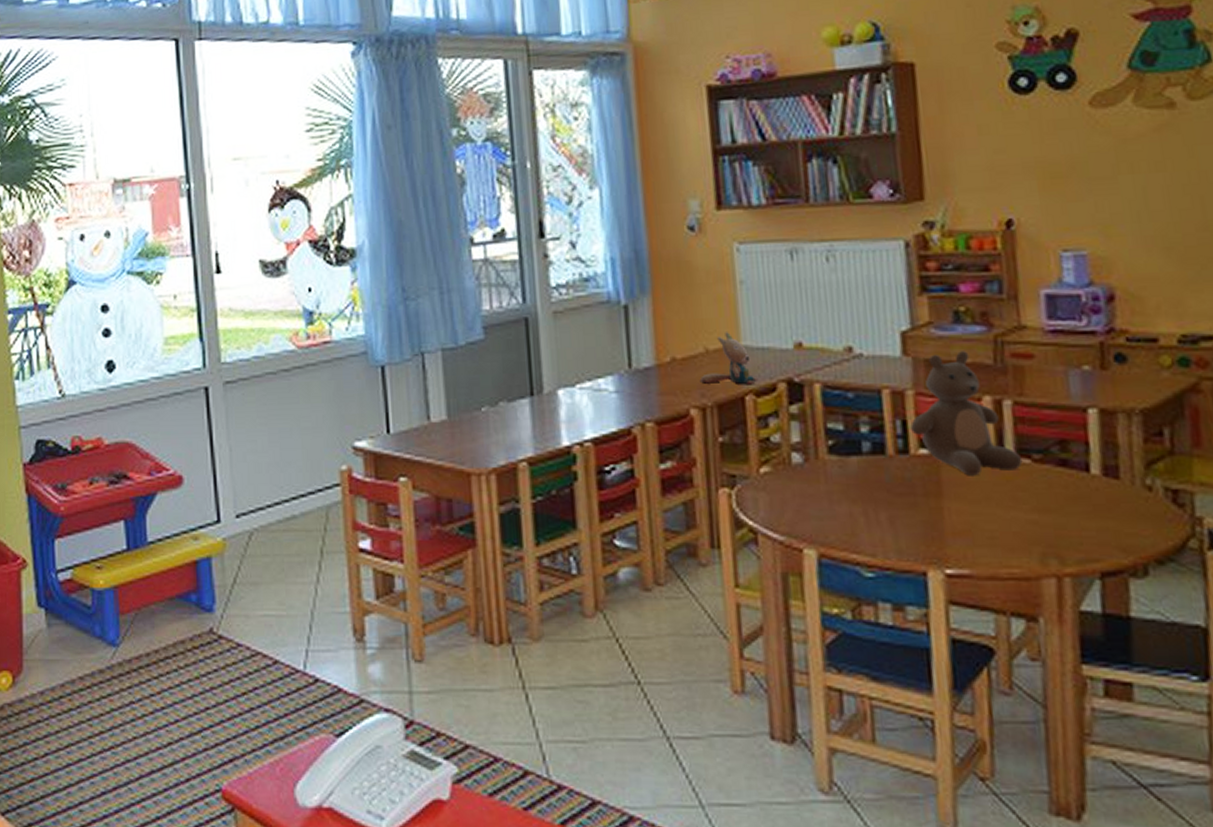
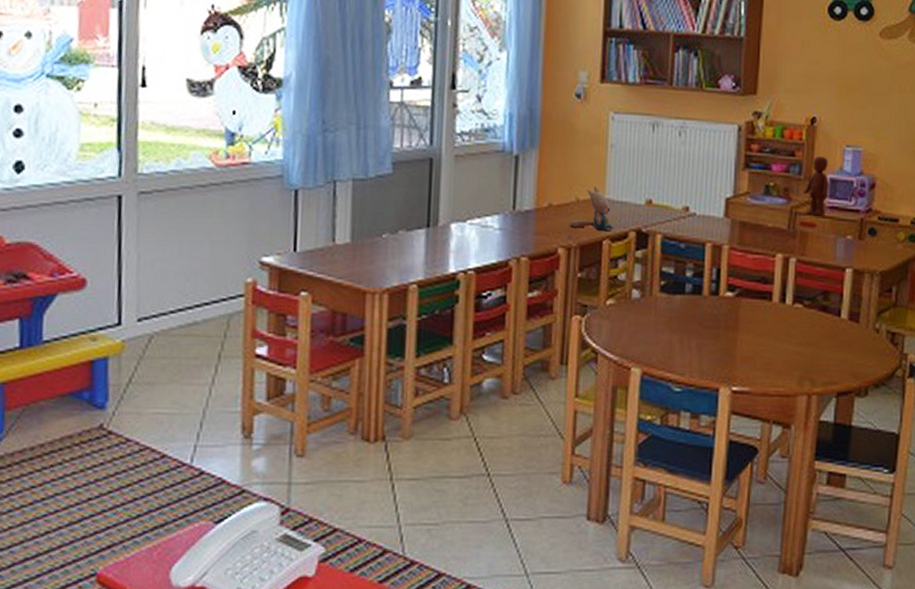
teddy bear: present [910,351,1023,476] -> none [723,217,797,315]
doll: none [1008,268,1048,344] -> present [803,156,829,216]

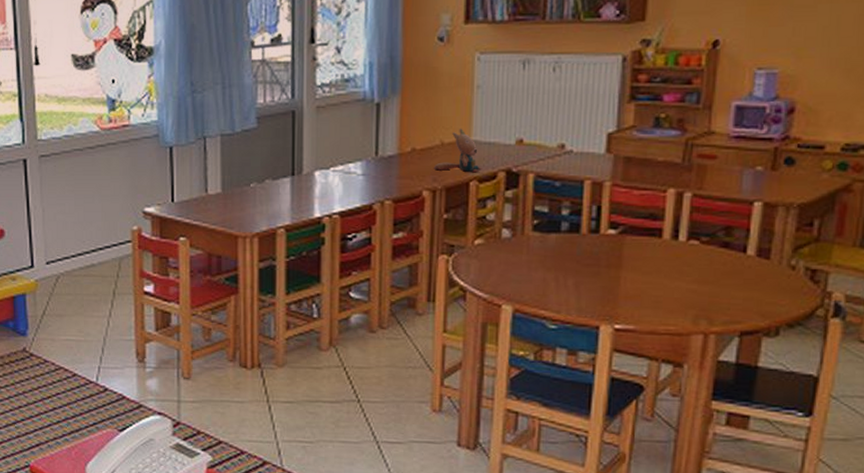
doll: present [803,156,829,216] -> none [701,82,735,147]

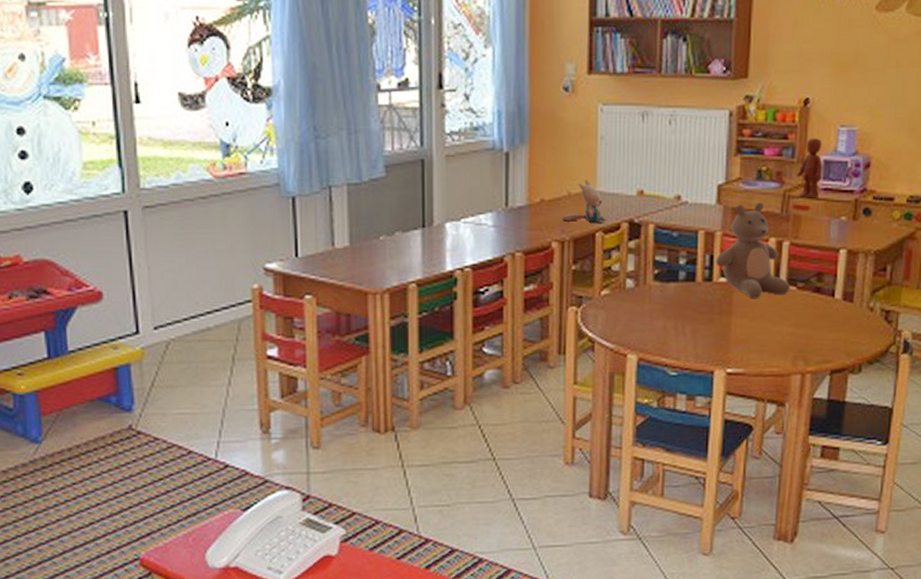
teddy bear: none [604,151,692,253] -> present [716,202,791,299]
doll: none [701,82,735,147] -> present [796,138,823,198]

